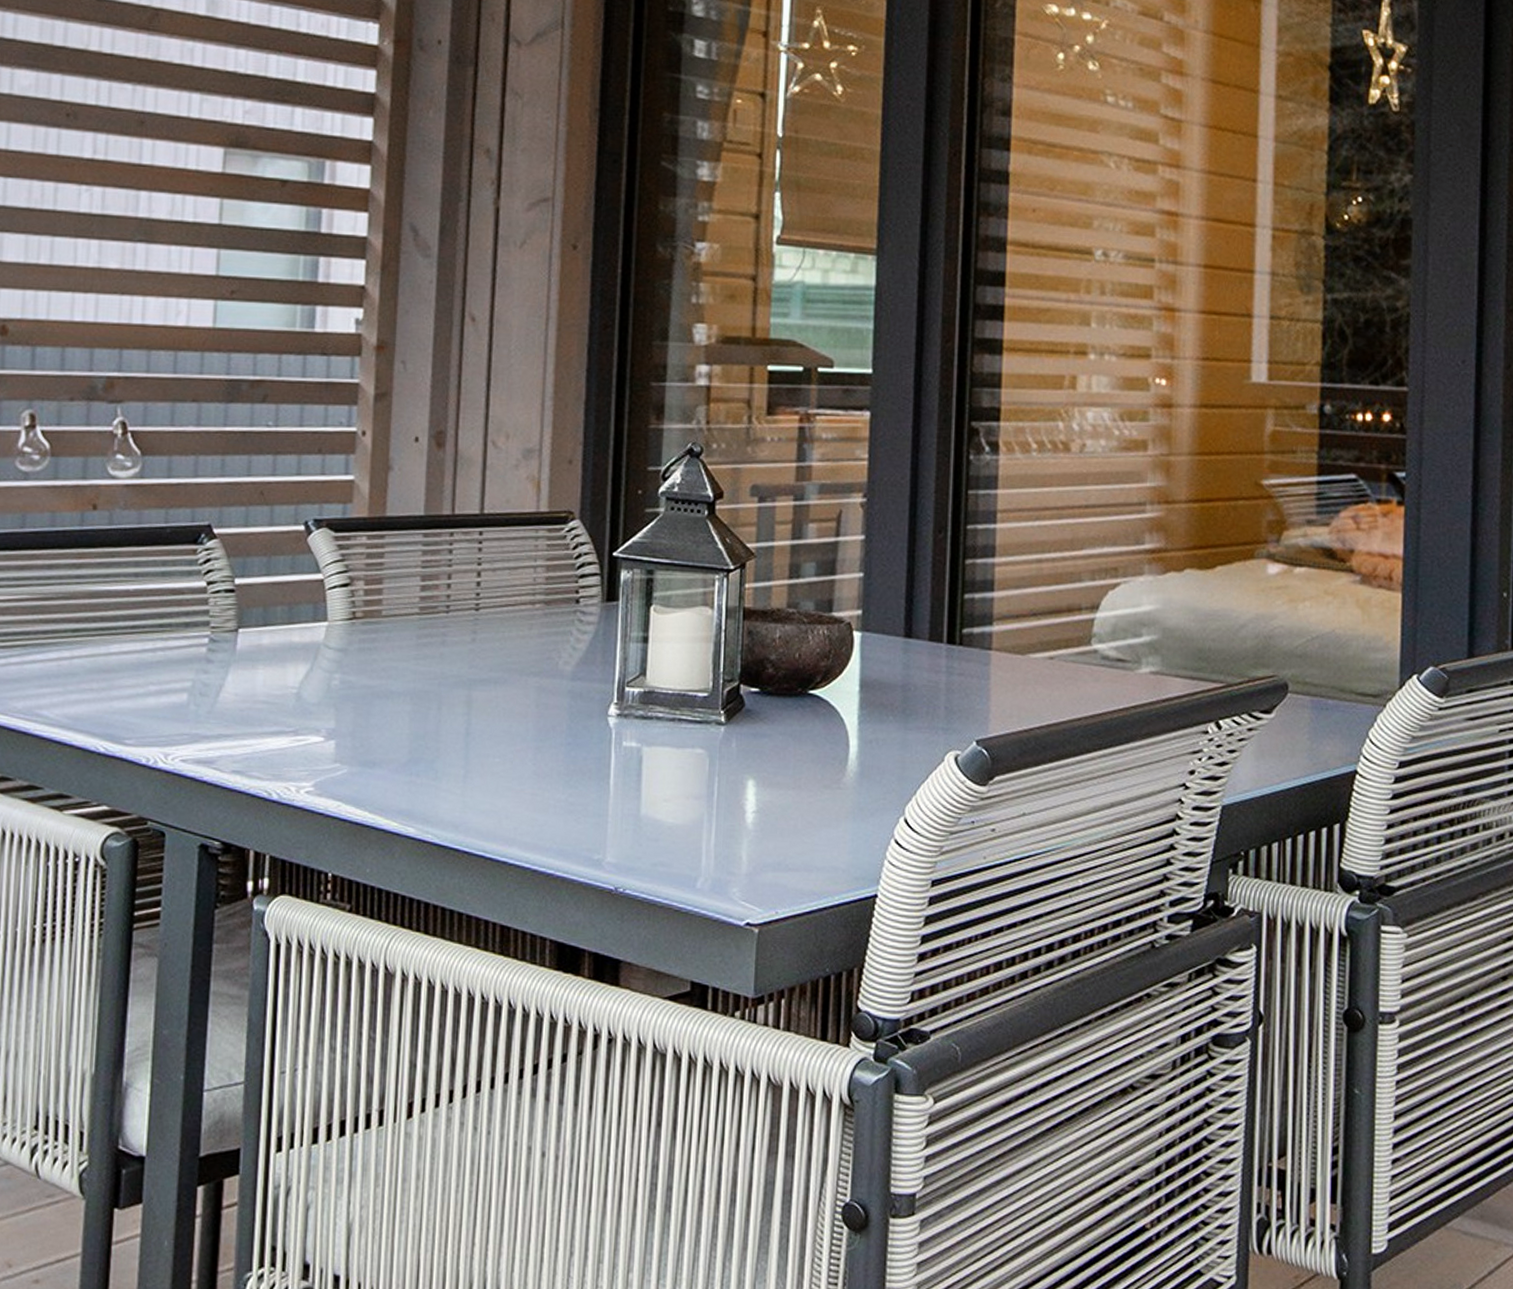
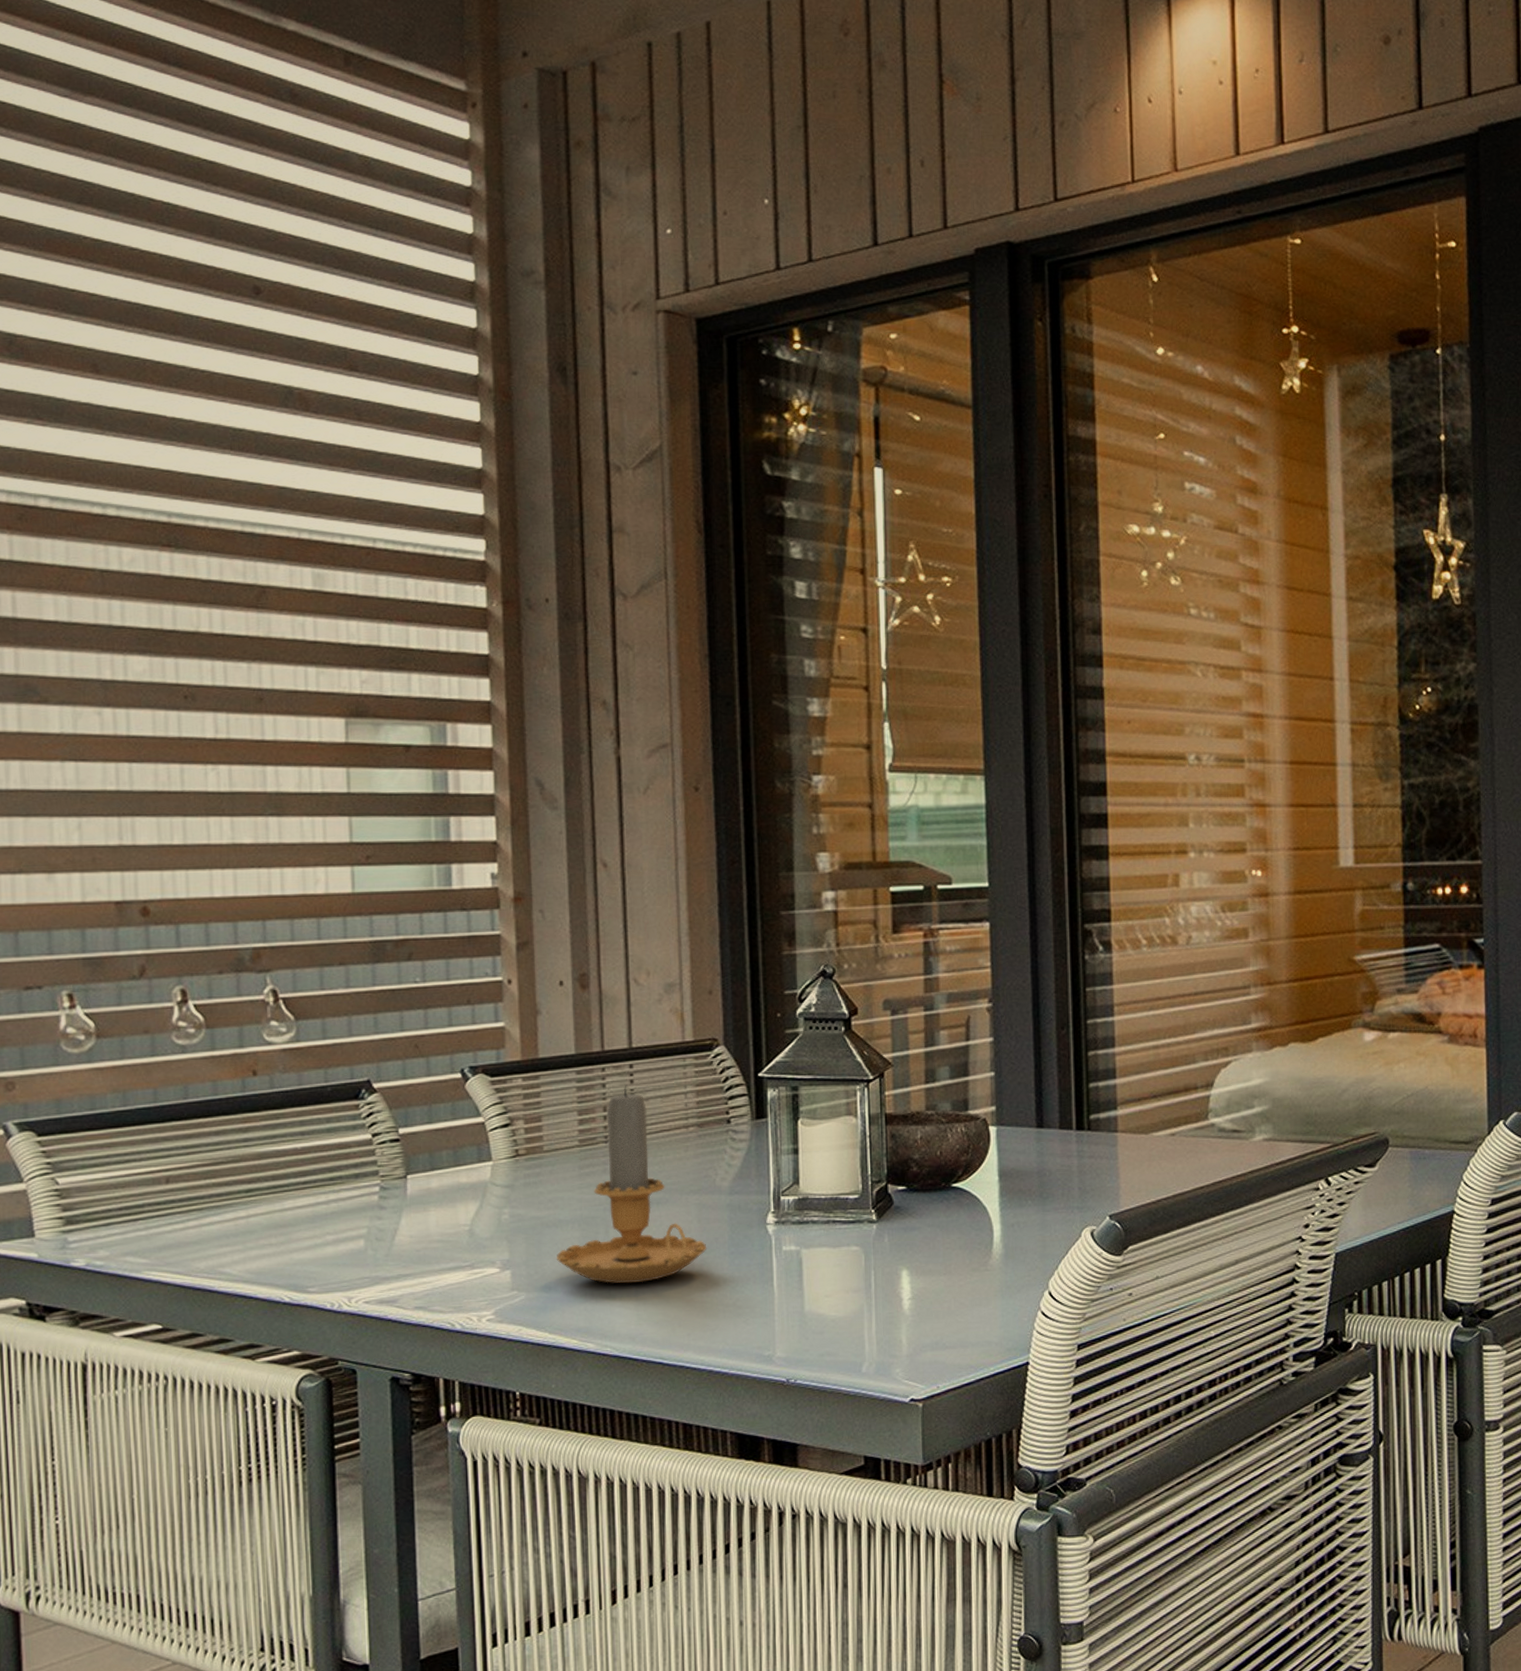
candle: none [383,552,543,768] -> present [556,1085,707,1284]

